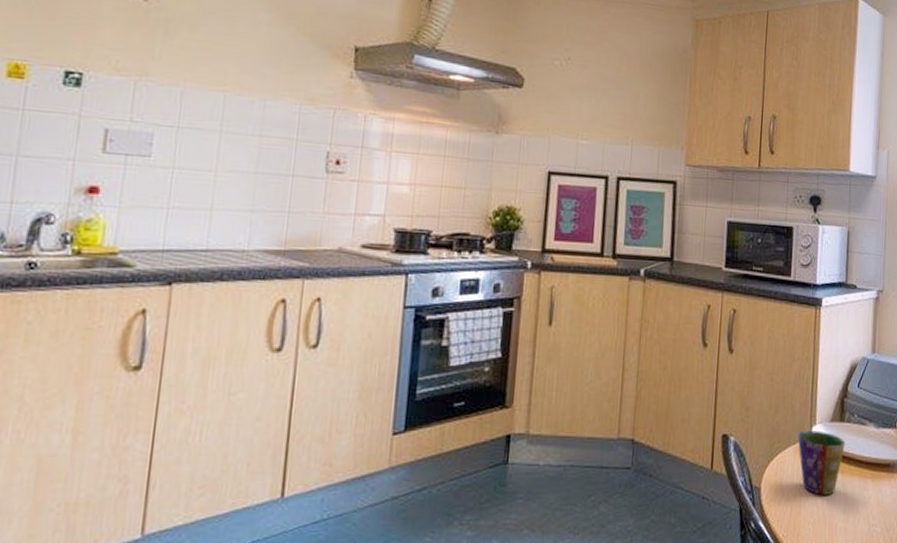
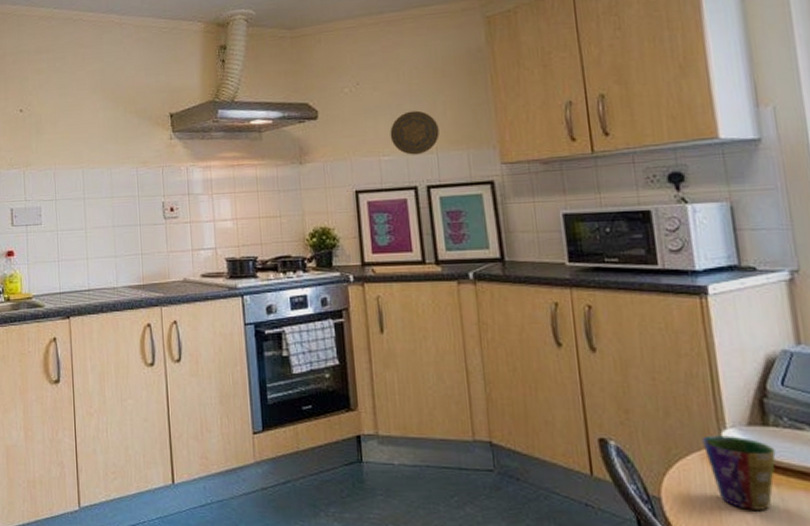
decorative plate: none [591,97,638,144] -> present [390,110,440,155]

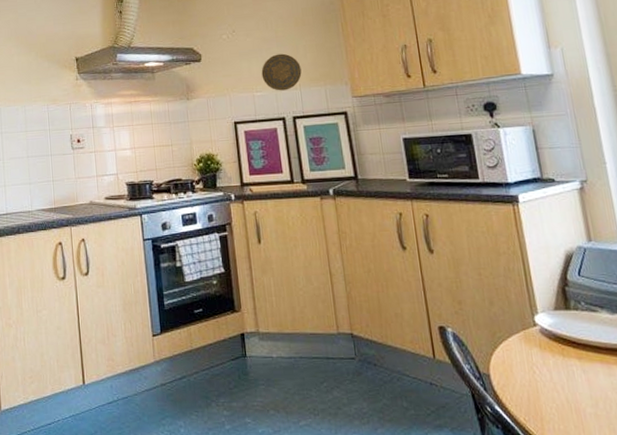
cup: present [701,435,776,510] -> none [519,319,577,381]

